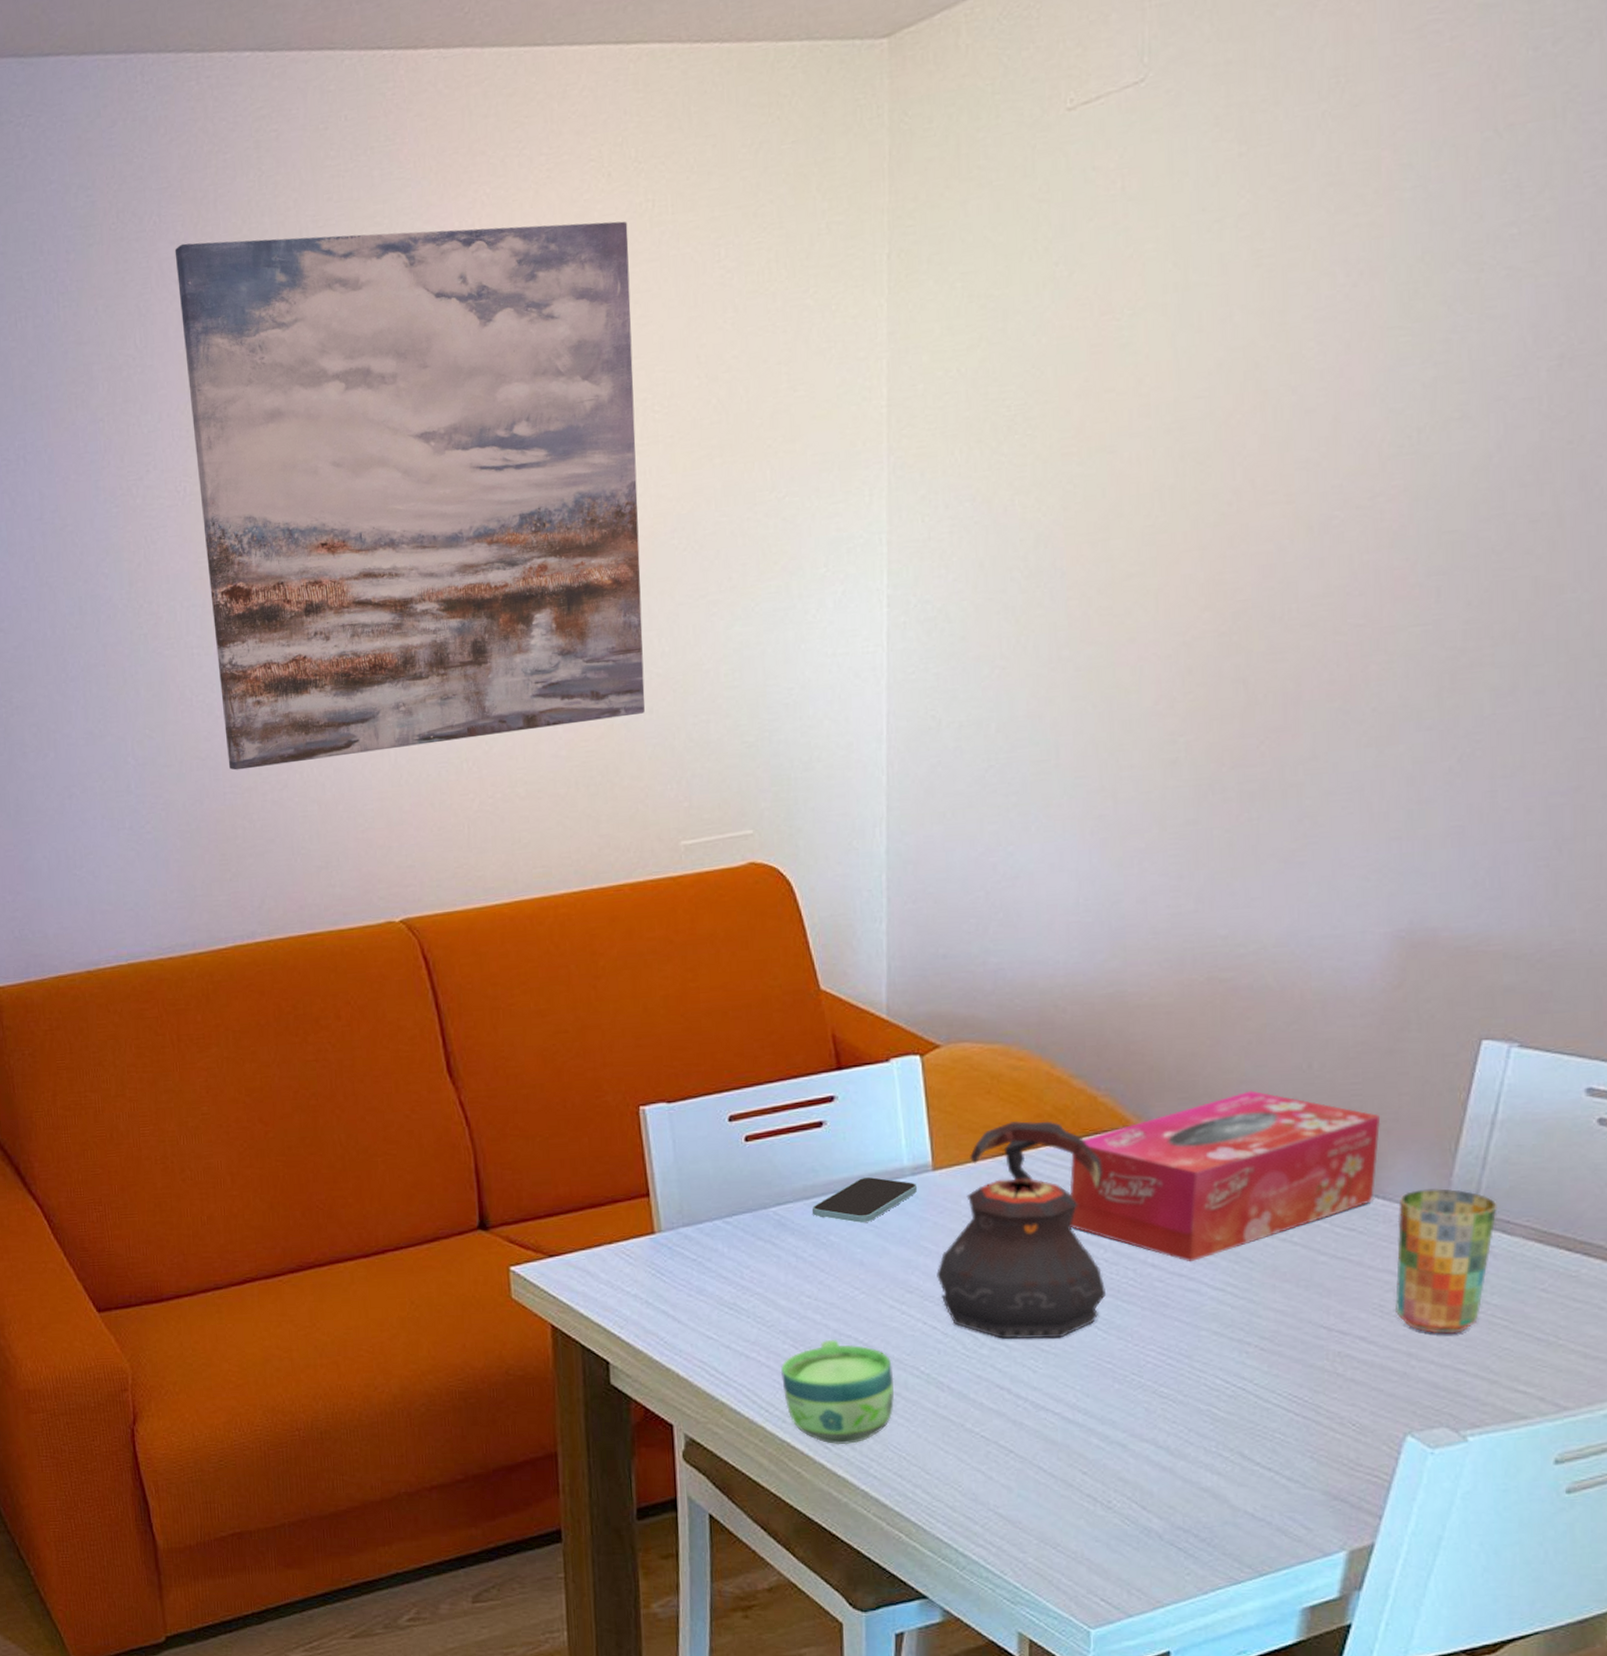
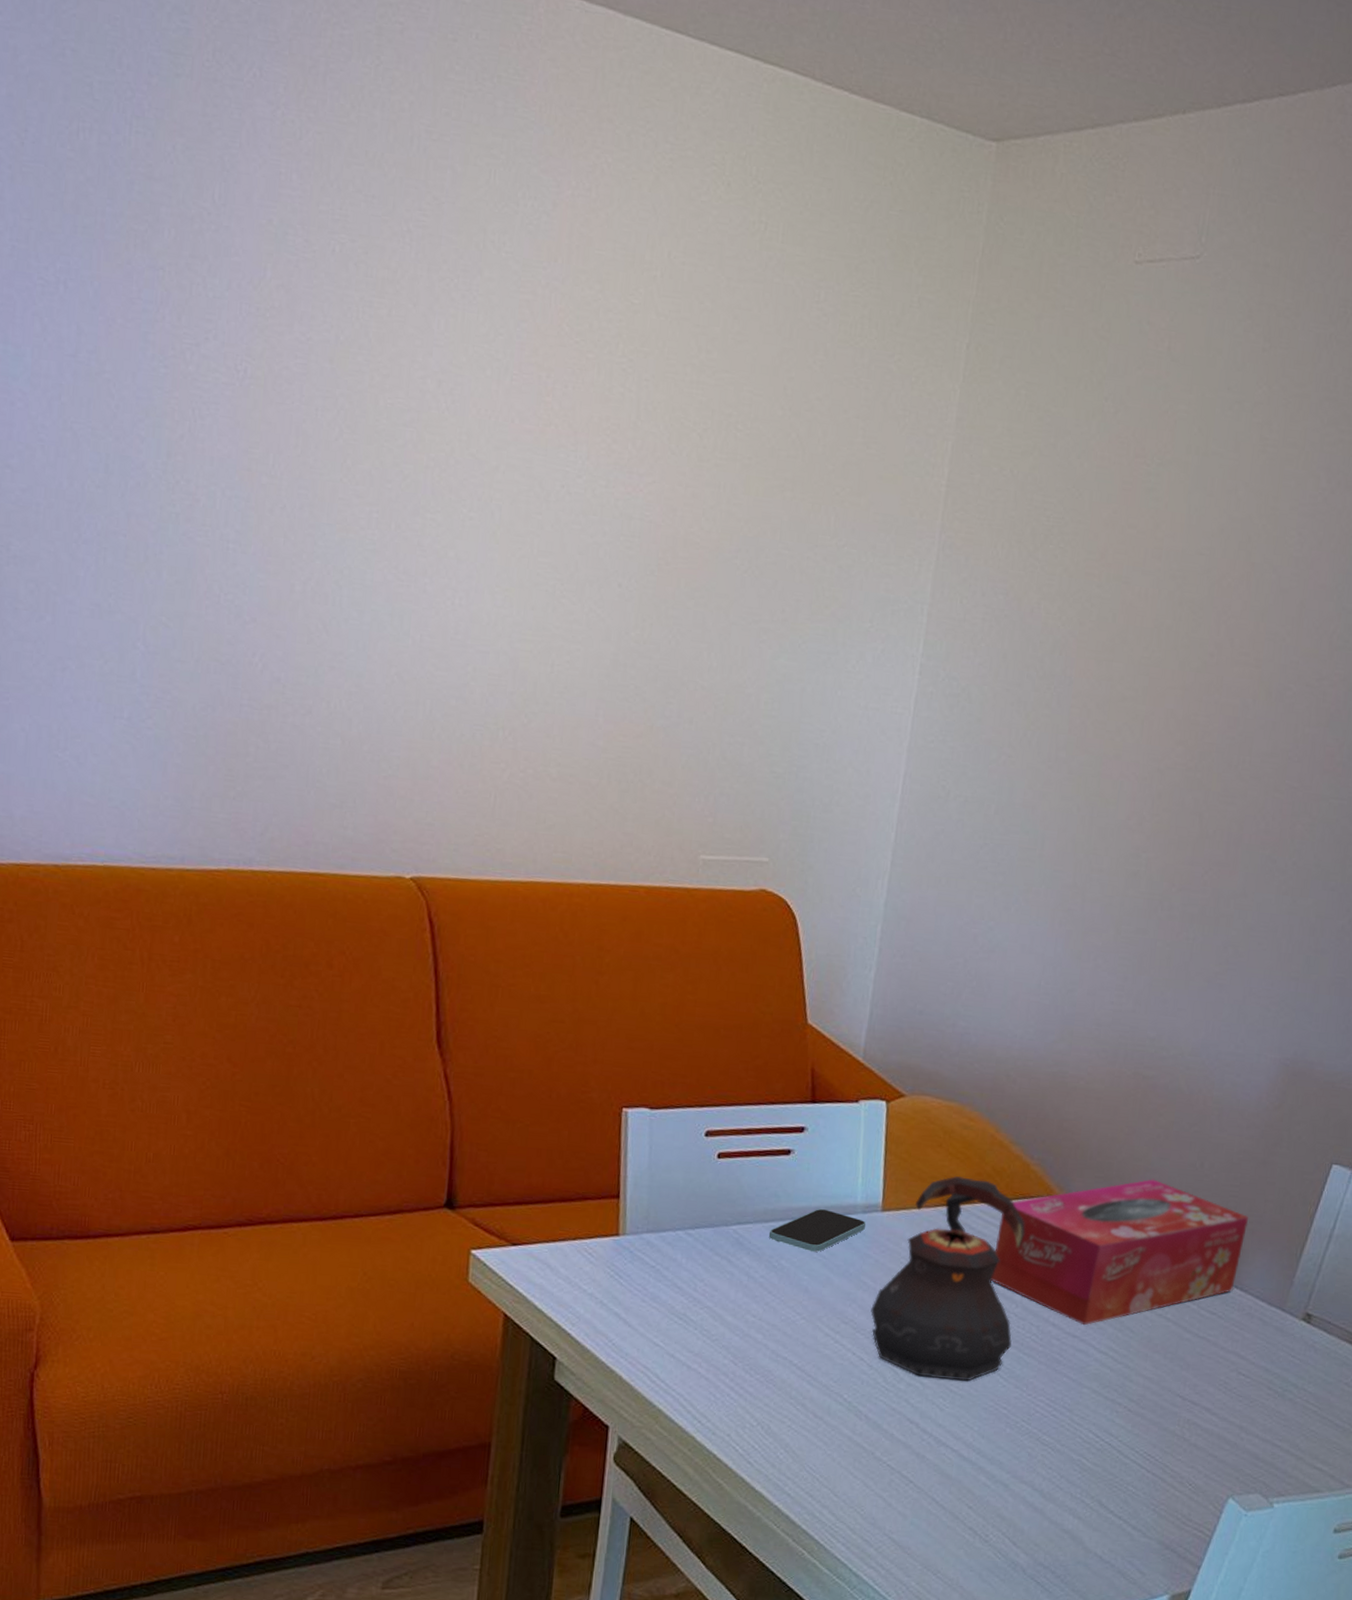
wall art: present [174,221,645,771] -> none [250,108,739,722]
cup: present [780,1340,894,1445] -> none [717,1360,820,1462]
cup: present [1395,1188,1497,1334] -> none [1236,1285,1324,1414]

